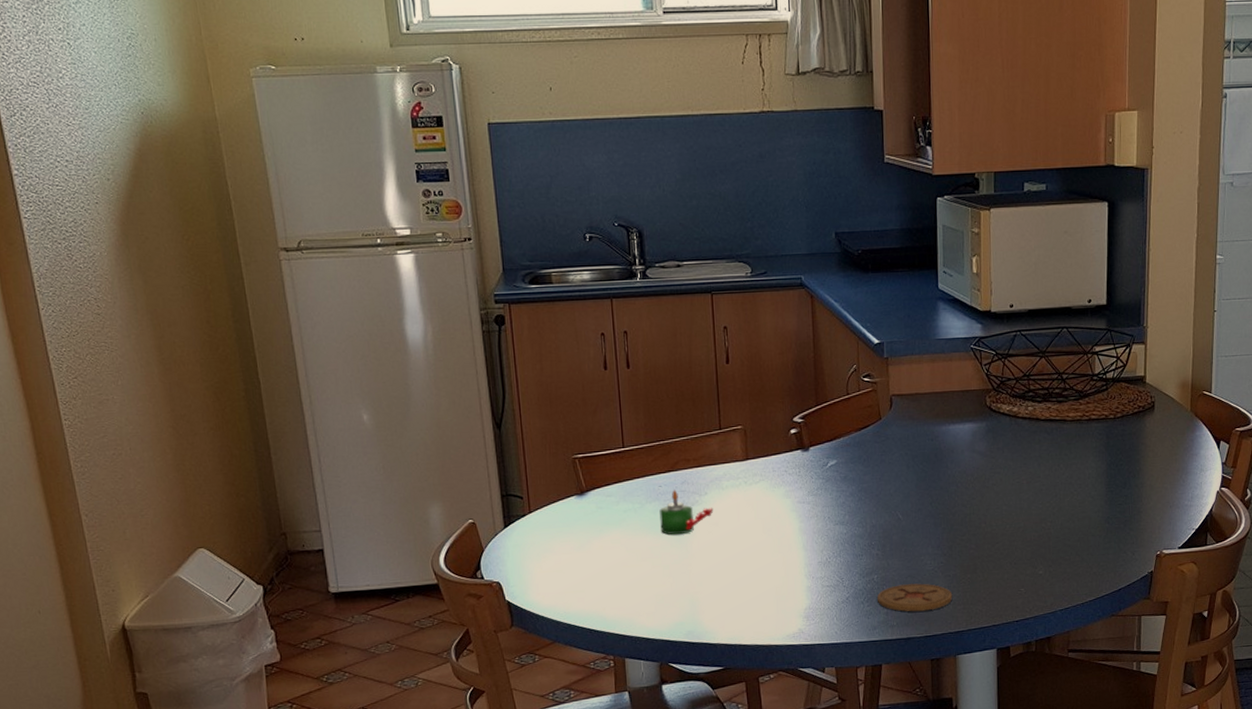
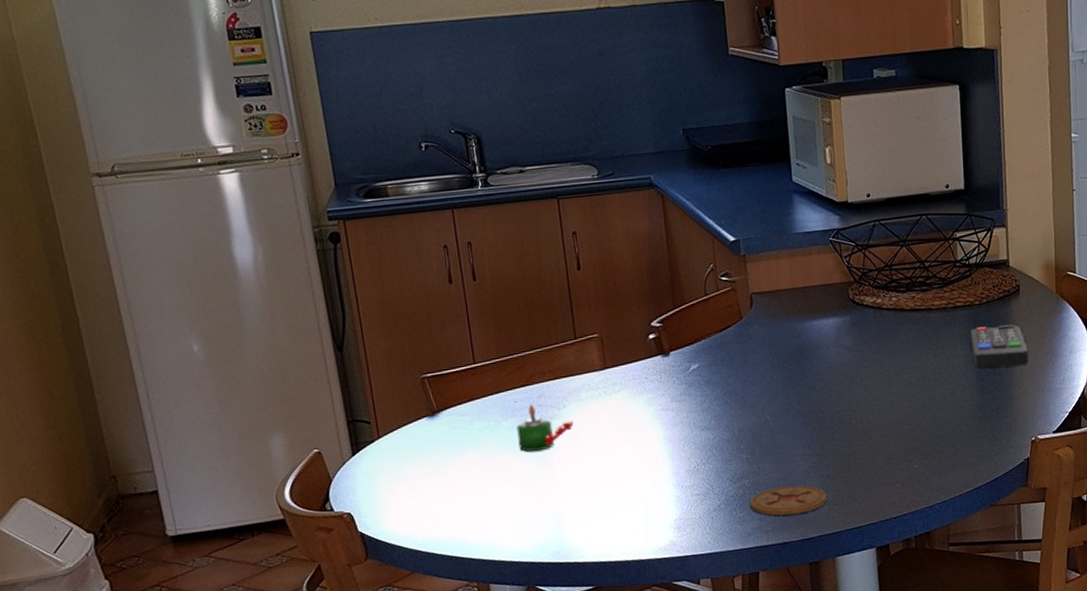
remote control: none [1103,440,1159,481] -> present [970,324,1029,368]

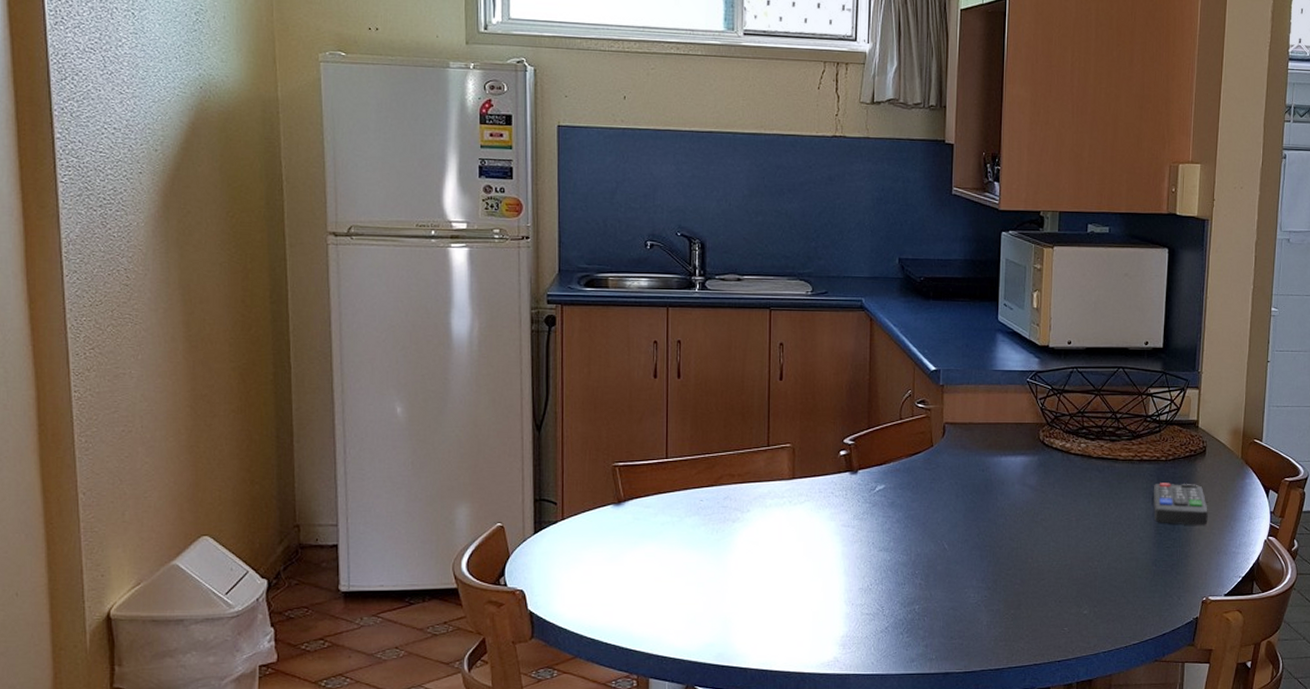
candle: present [516,403,574,452] -> none [698,504,755,552]
coaster: present [750,485,828,516] -> none [918,616,995,646]

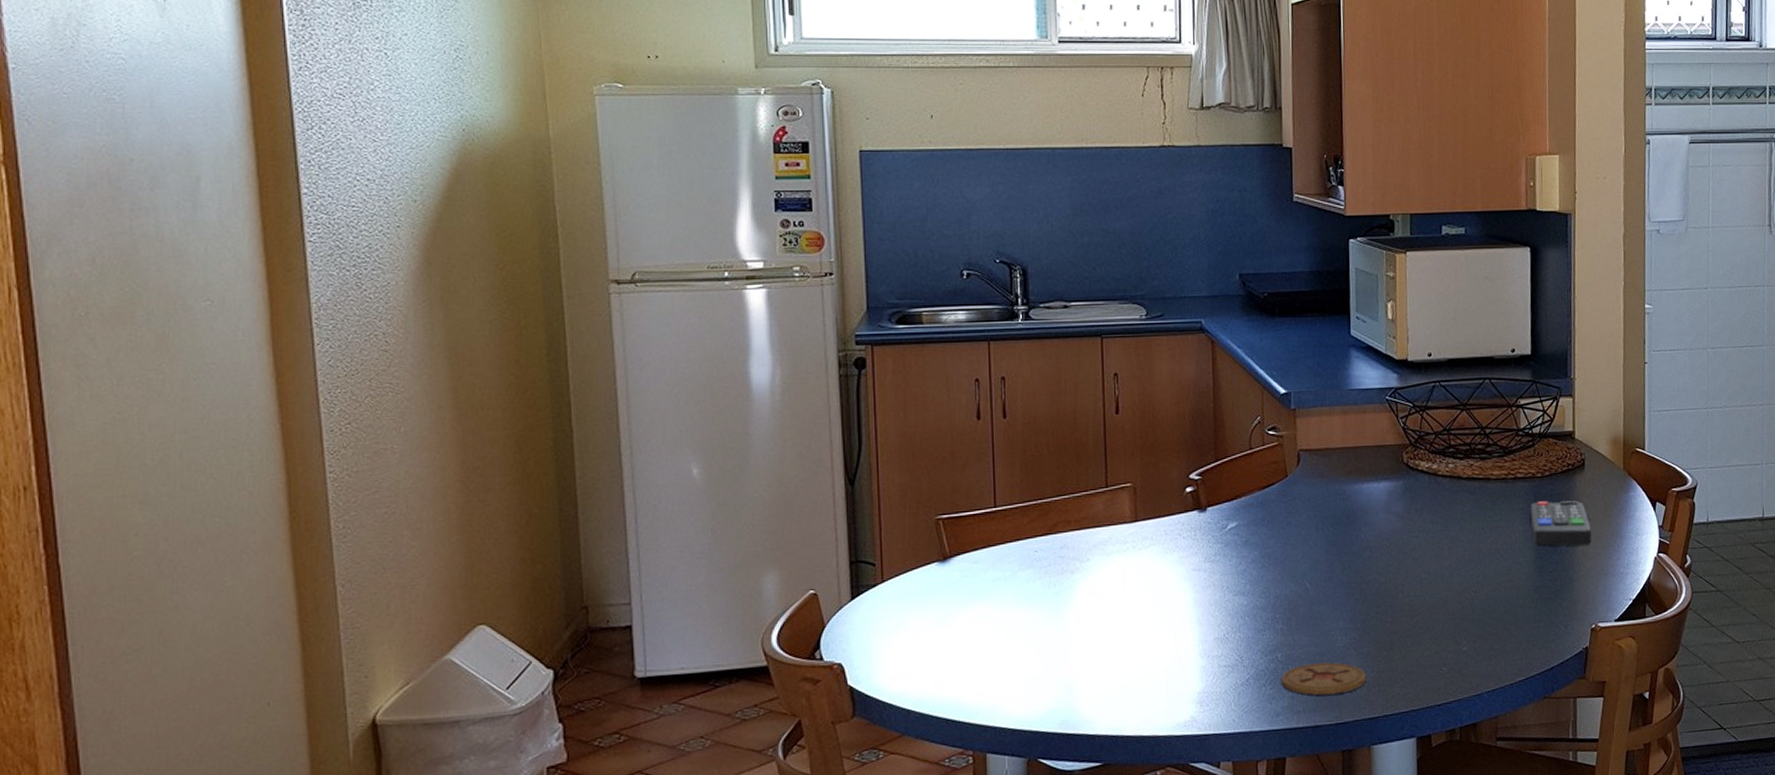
coaster: none [918,616,995,646] -> present [1282,662,1367,696]

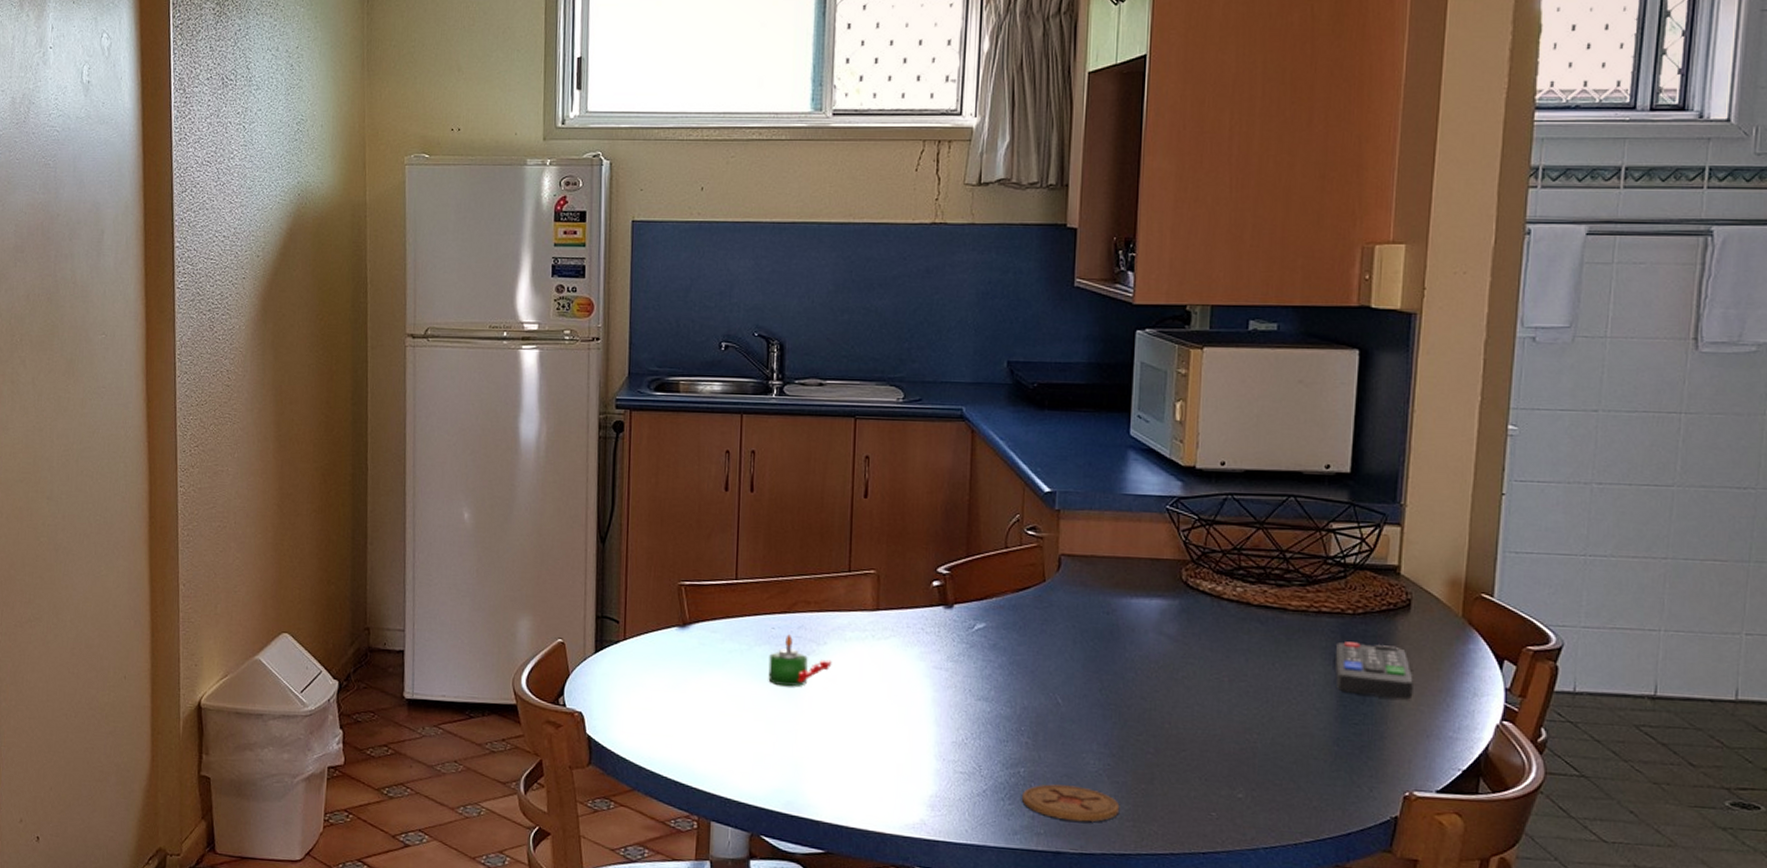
candle: none [1034,554,1096,608] -> present [768,633,832,687]

